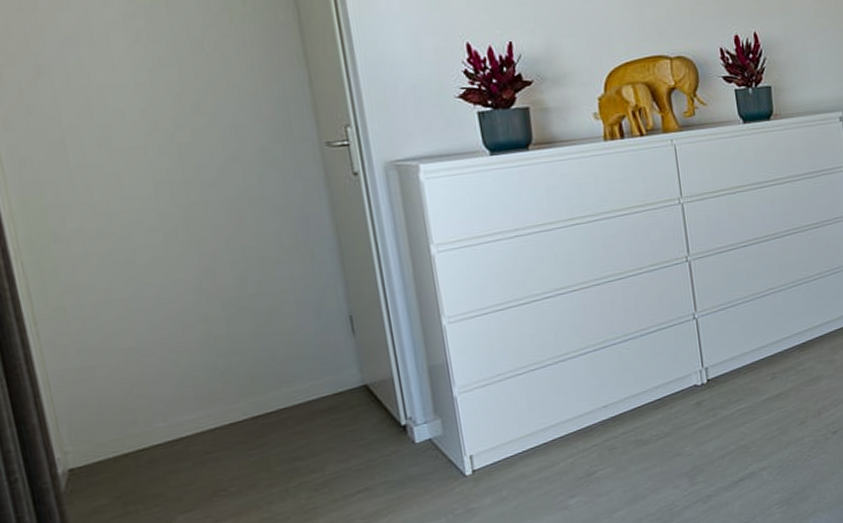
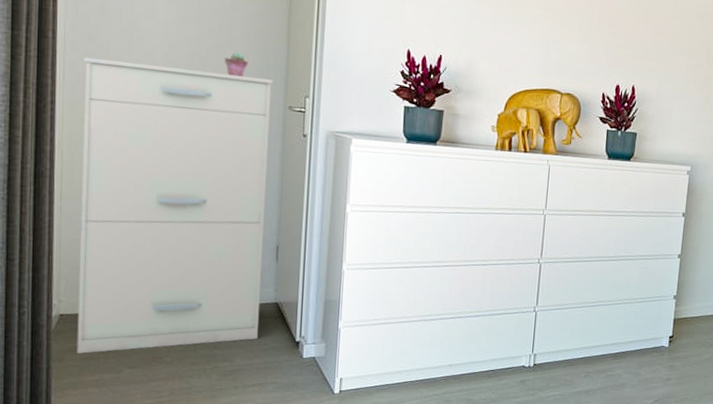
filing cabinet: none [25,114,350,513] -> present [76,57,273,354]
potted succulent: none [225,88,259,120] -> present [225,52,248,77]

